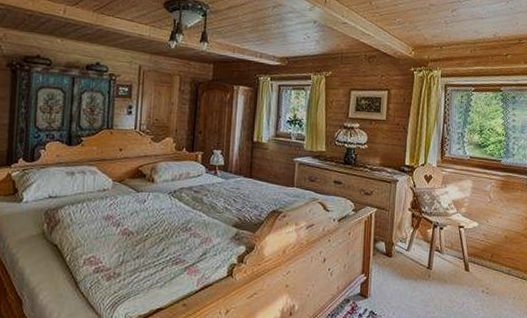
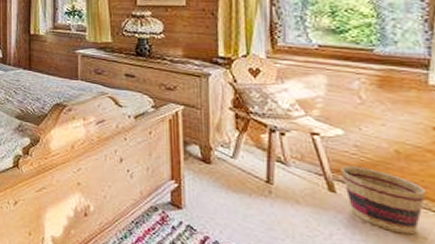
basket: none [473,250,519,297] -> present [341,165,427,235]

